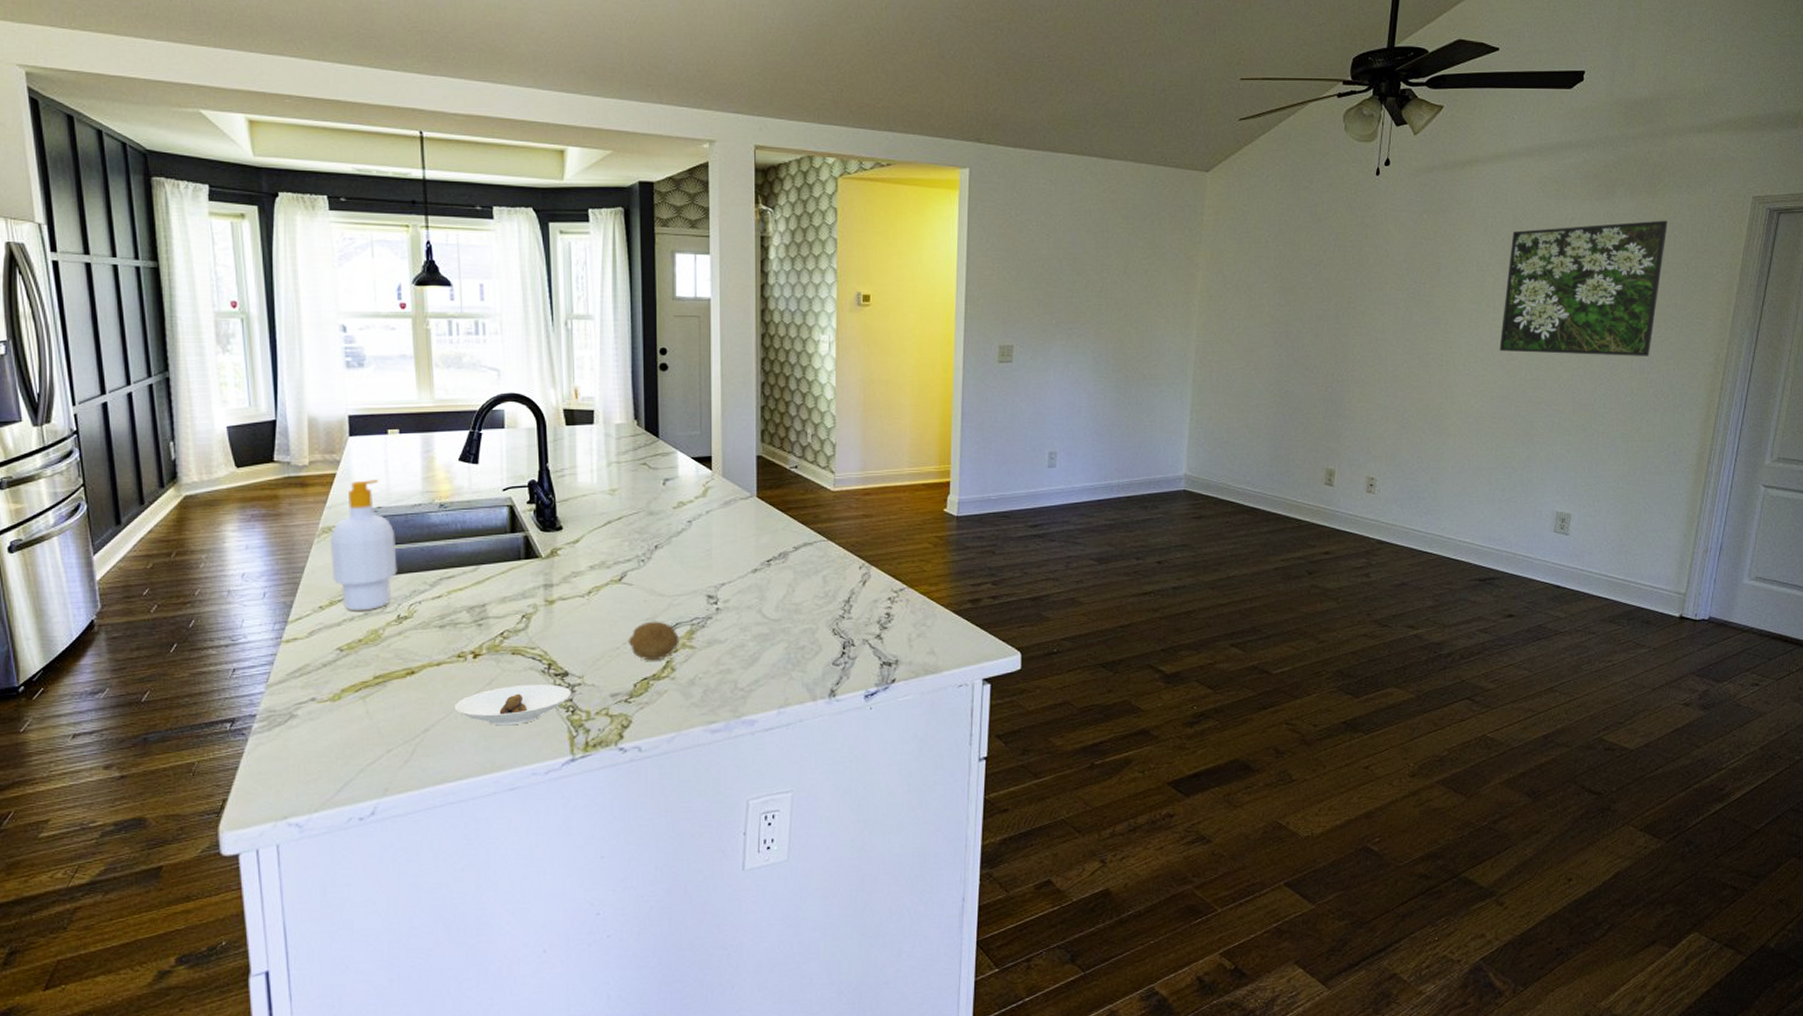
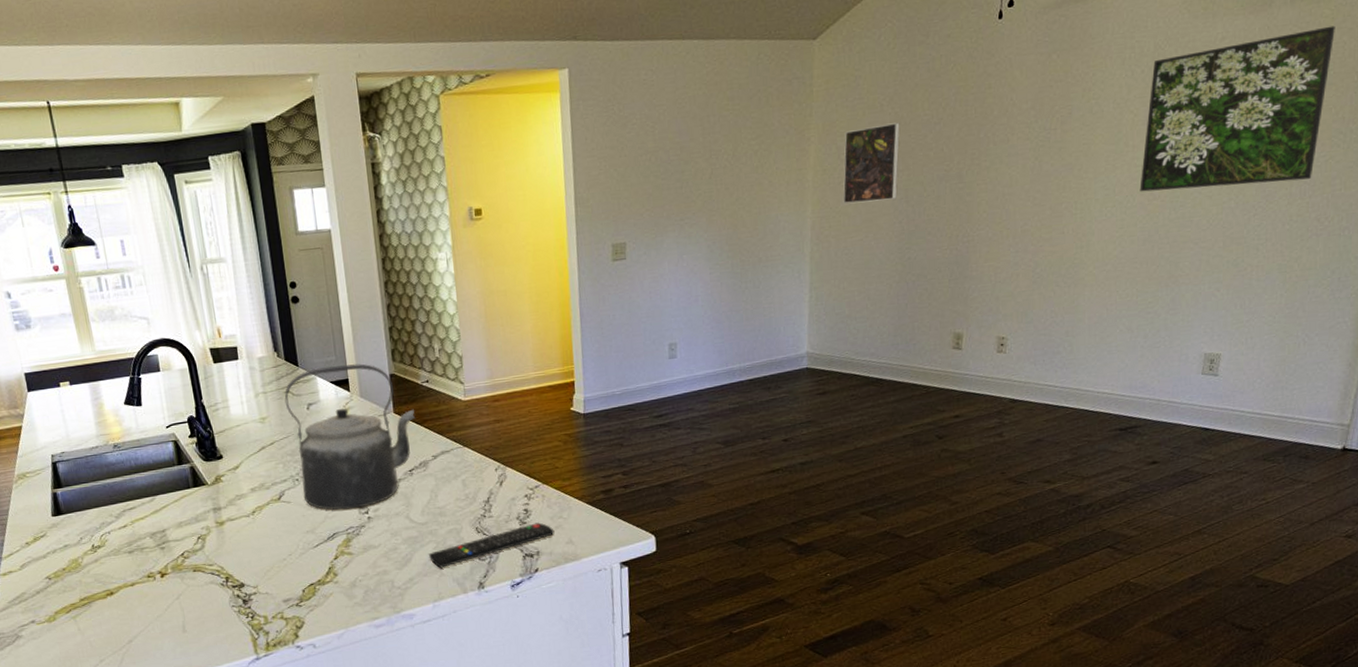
soap bottle: present [330,480,397,611] -> none [26,428,86,545]
saucer: present [455,684,571,726] -> none [151,595,249,634]
fruit: present [628,621,679,661] -> none [292,532,338,569]
kettle: none [639,440,780,598] -> present [284,363,416,510]
remote control: none [779,629,916,670] -> present [429,522,555,568]
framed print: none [1227,259,1283,332] -> present [843,122,900,204]

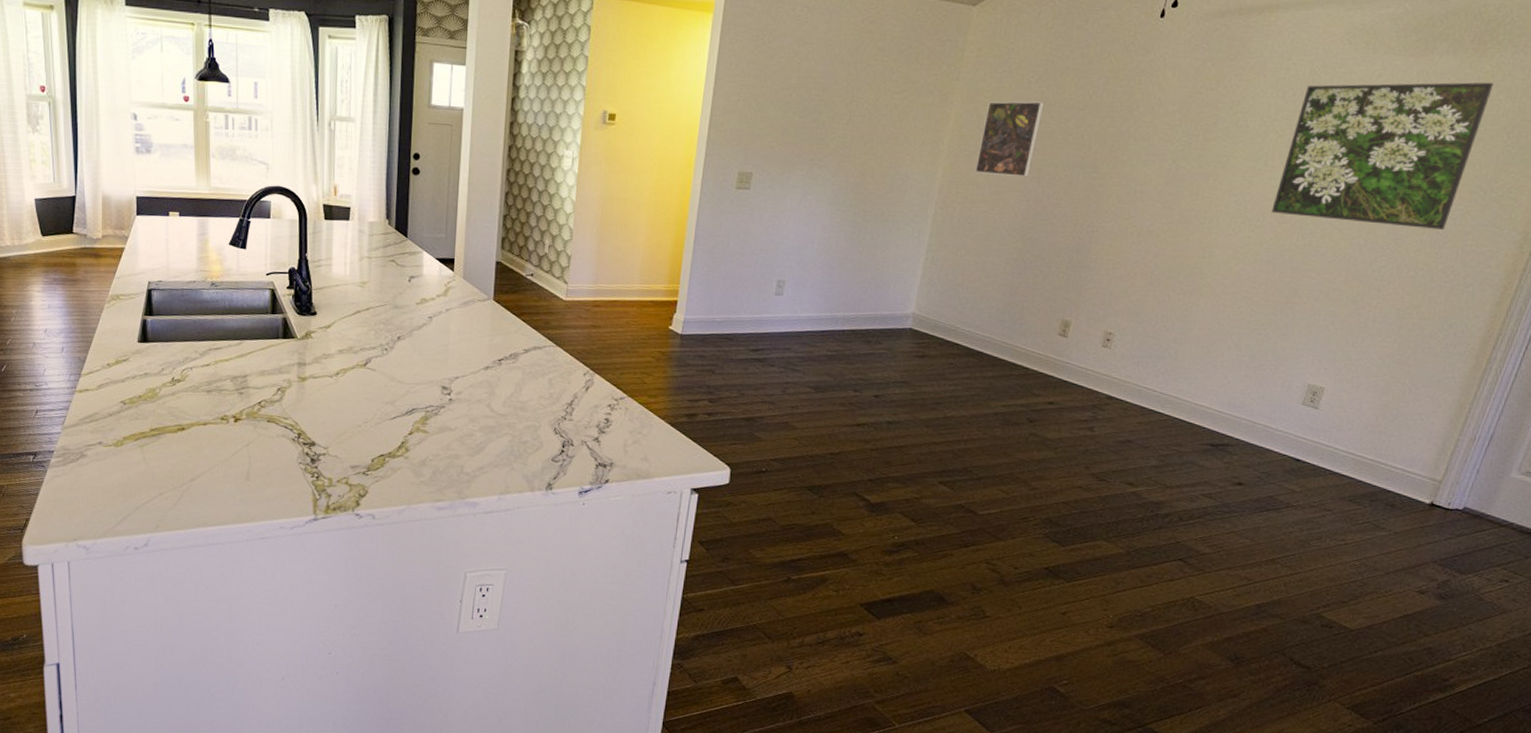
kettle: present [284,363,416,510] -> none [387,242,515,388]
remote control: present [429,522,555,568] -> none [503,434,632,462]

